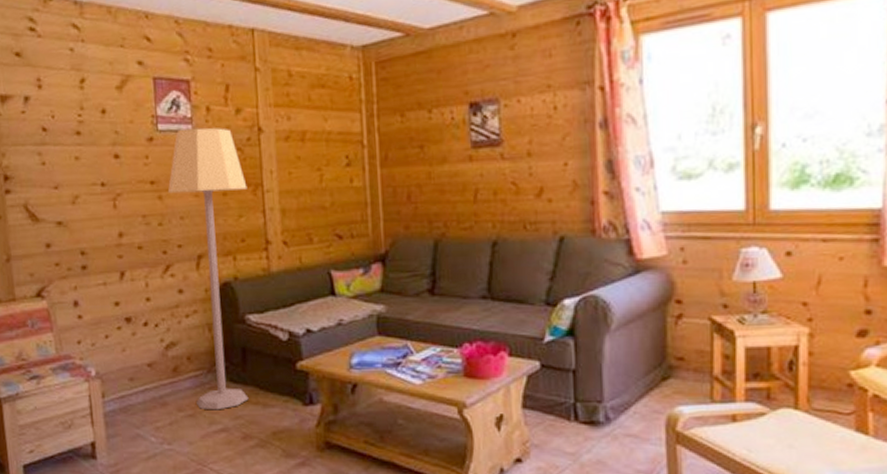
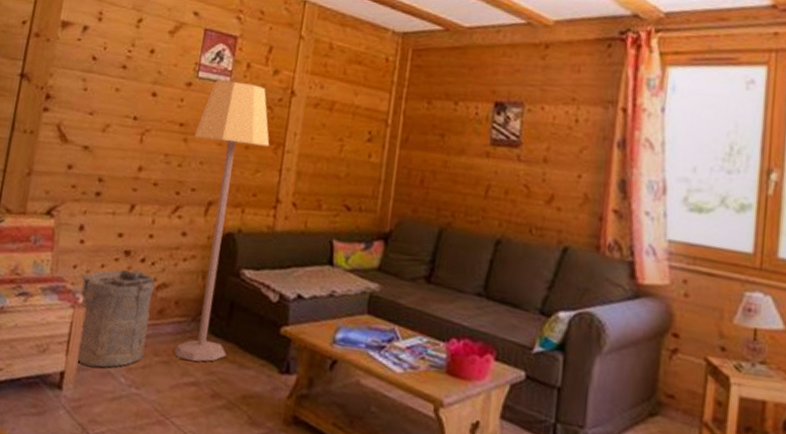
laundry hamper: none [88,334,168,432] -> present [77,269,156,368]

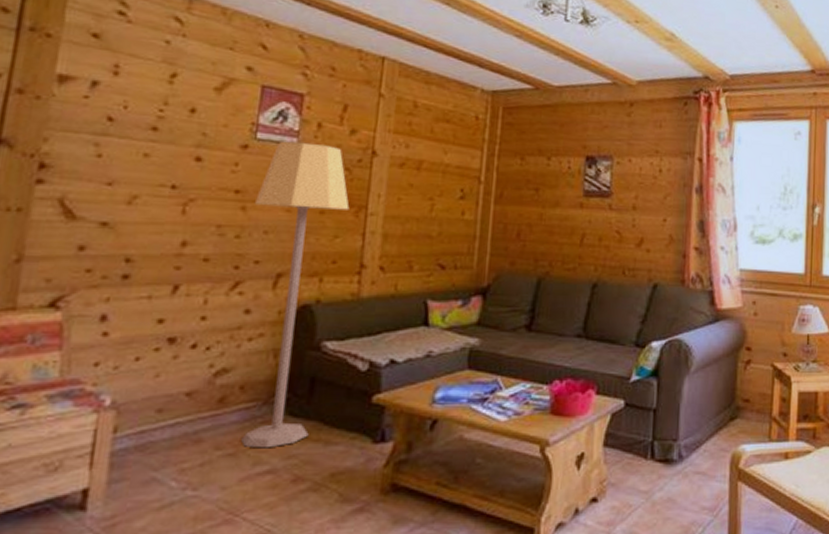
laundry hamper: present [77,269,156,368] -> none [102,357,213,476]

